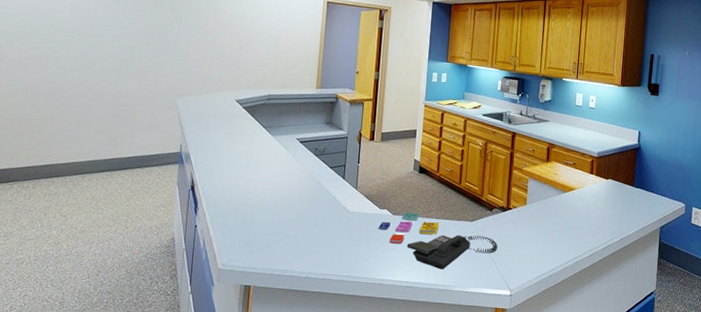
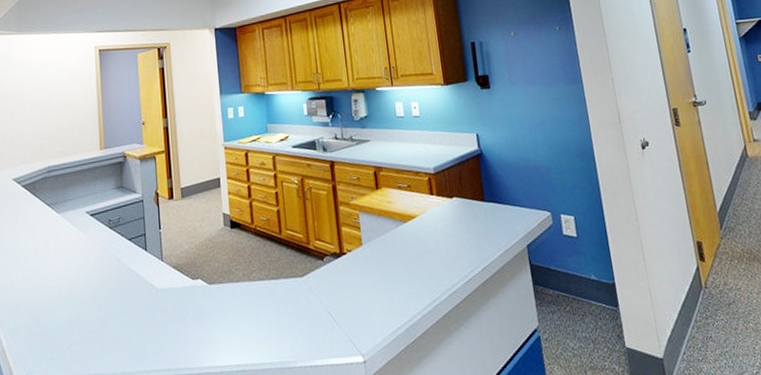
books: present [378,213,439,243] -> none [194,278,265,319]
telephone: present [406,234,497,270] -> none [230,292,338,343]

